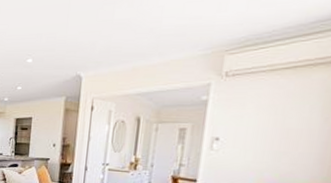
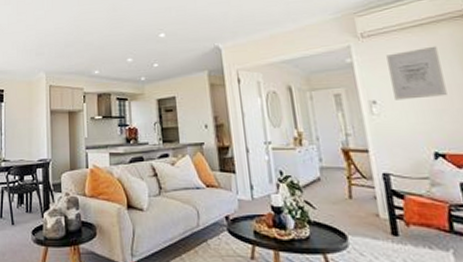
wall art: none [239,90,303,140] -> present [386,46,448,100]

